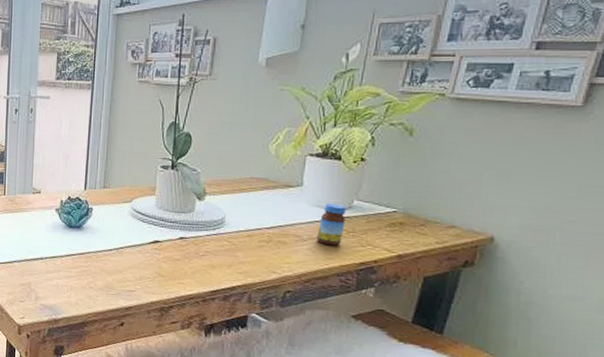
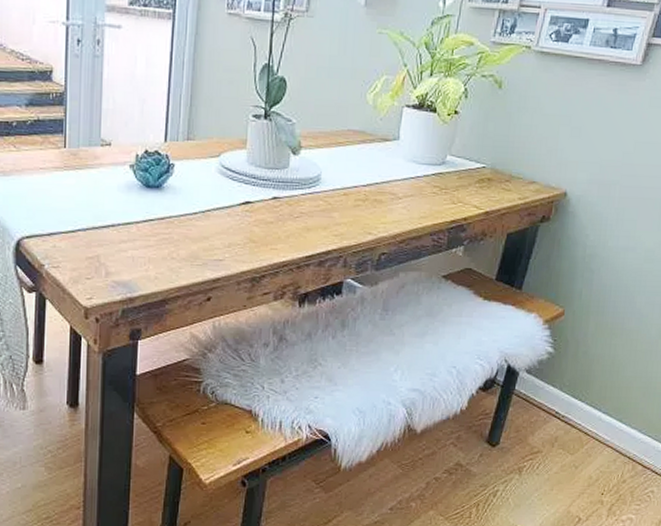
jar: present [317,204,346,246] -> none [412,159,440,204]

